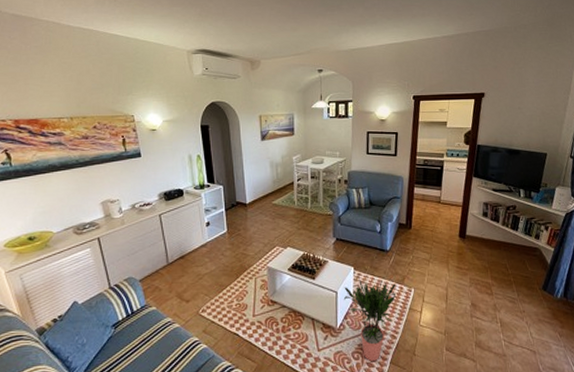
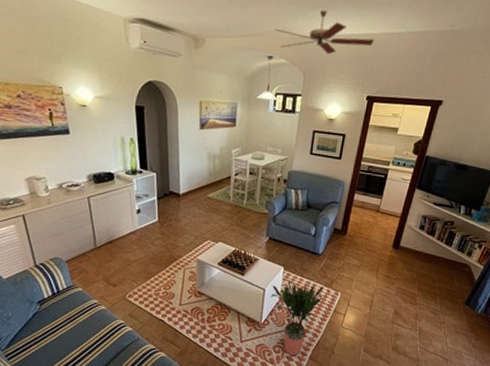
ceiling fan: none [322,25,413,63] -> present [274,9,375,55]

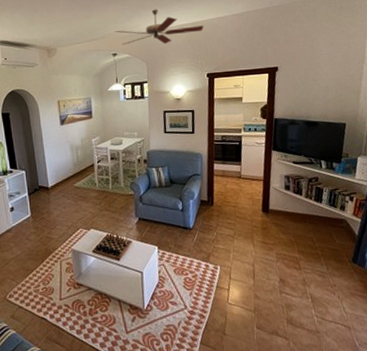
potted plant: present [270,278,324,355] -> none [149,258,202,342]

